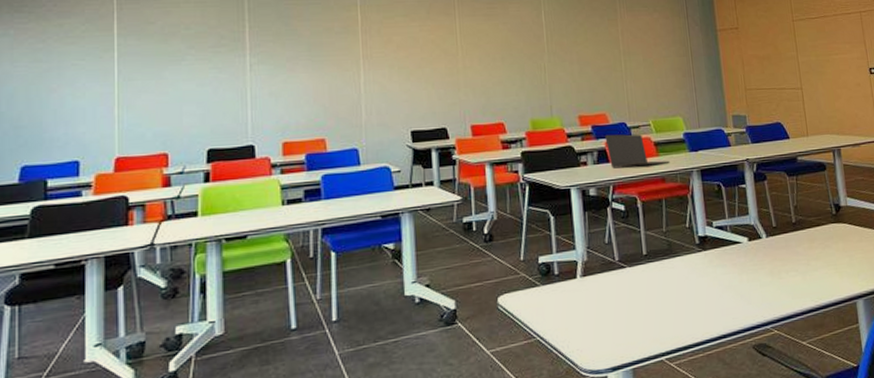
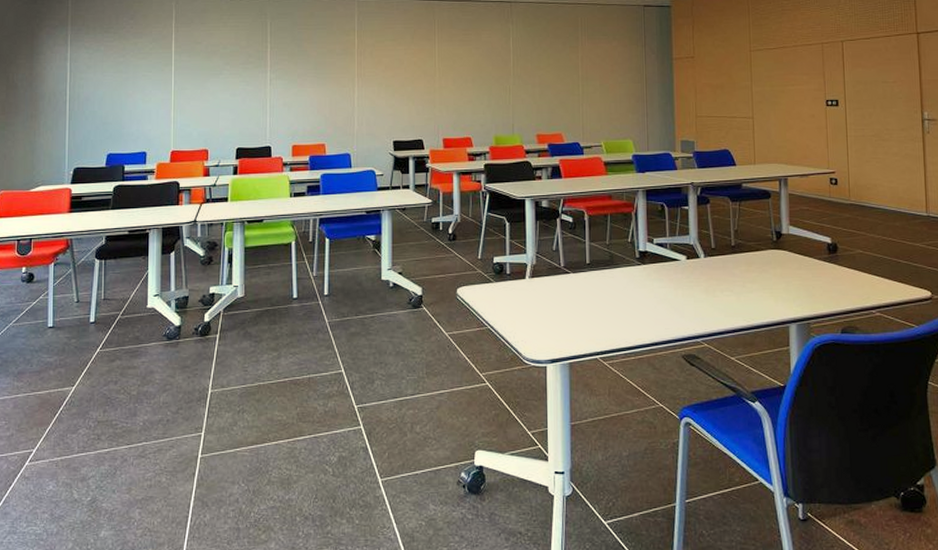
laptop: present [605,134,670,170] -> none [559,152,618,185]

